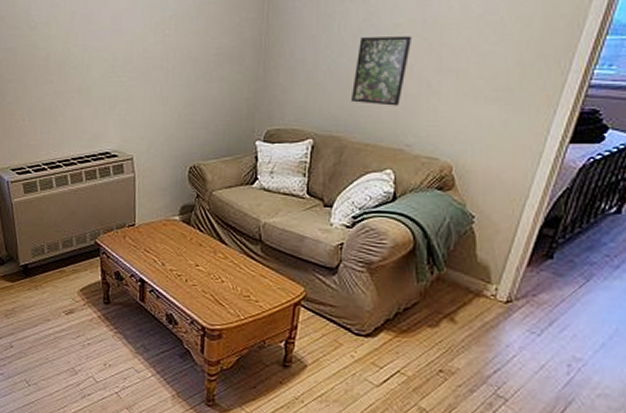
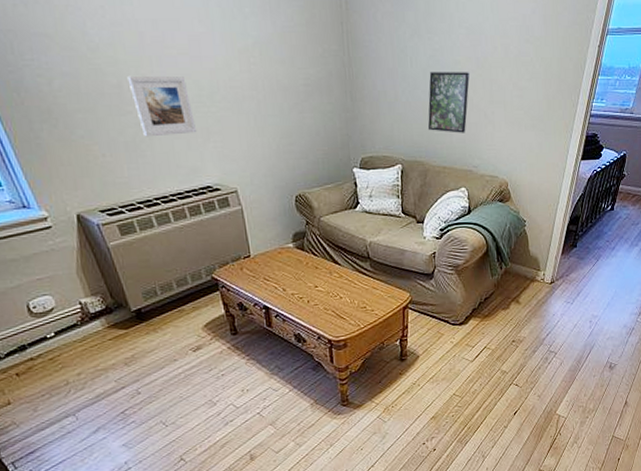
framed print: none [55,48,106,104] -> present [127,75,197,137]

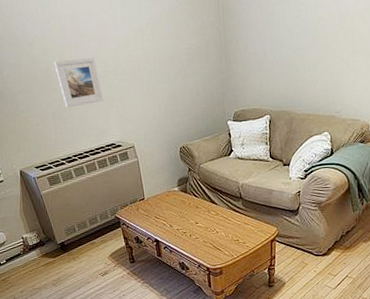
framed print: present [427,72,470,133] -> none [293,26,332,83]

